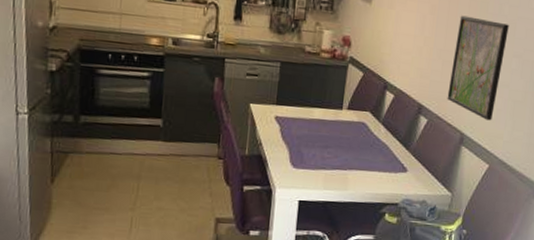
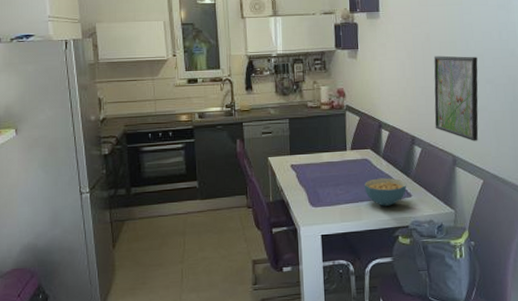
cereal bowl: none [356,146,405,179] -> present [364,178,407,206]

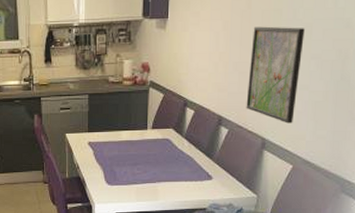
cereal bowl: present [364,178,407,206] -> none [163,159,209,188]

